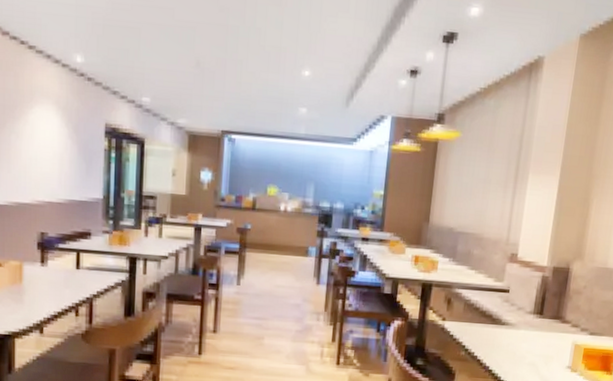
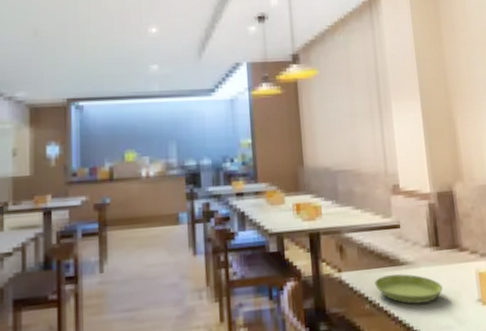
saucer: none [473,331,537,360] -> present [374,274,443,304]

